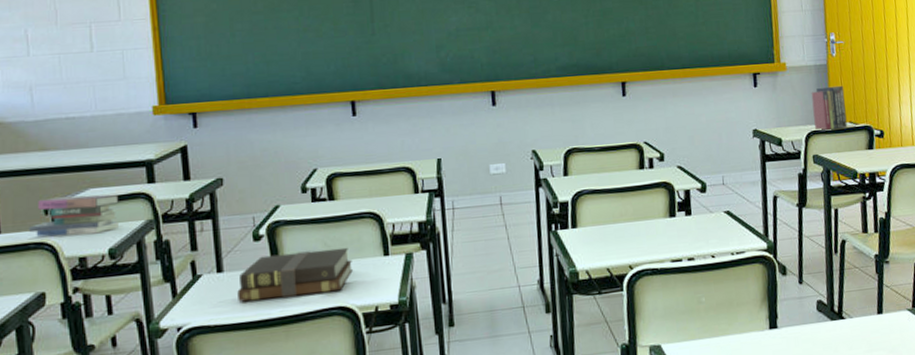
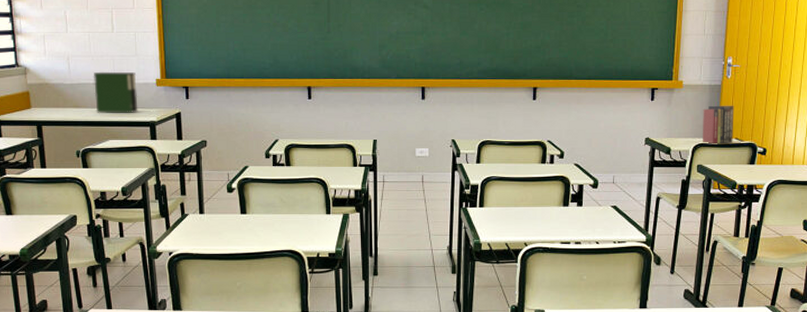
books: present [29,194,119,237] -> none [66,145,130,175]
binder: none [65,100,129,157] -> present [93,71,138,114]
bible: present [237,247,354,302] -> none [214,204,302,238]

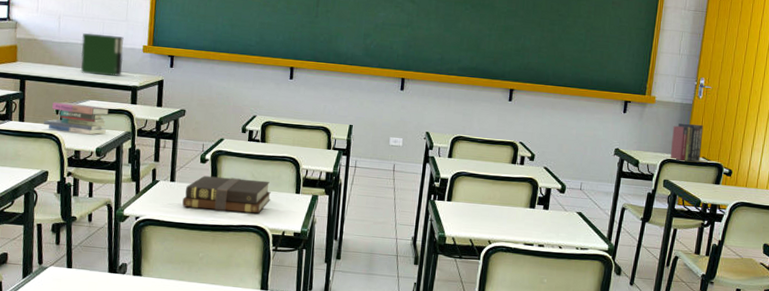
books: none [66,145,130,175] -> present [44,101,109,135]
bible: none [214,204,302,238] -> present [182,175,271,214]

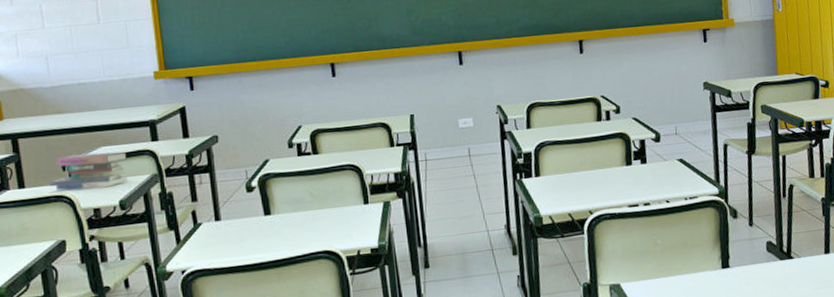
binder: present [80,33,125,76] -> none [77,66,134,118]
bible: present [182,175,271,214] -> none [234,197,337,248]
books: present [671,123,704,162] -> none [758,39,794,82]

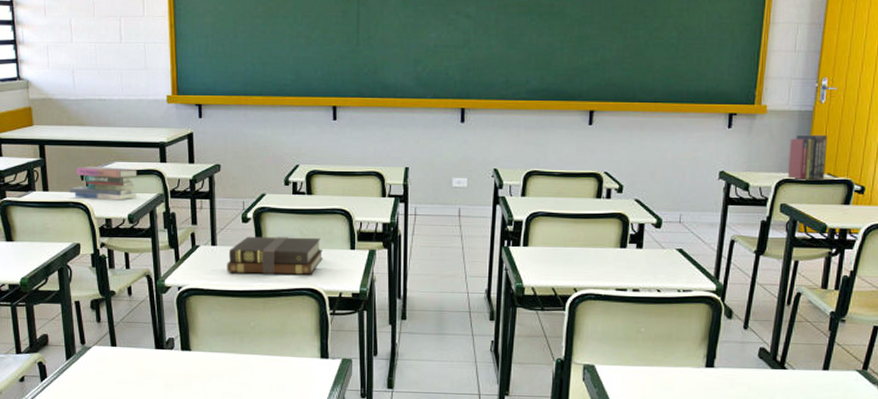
bible: none [234,197,337,248] -> present [227,236,324,275]
books: none [758,39,794,82] -> present [788,134,828,179]

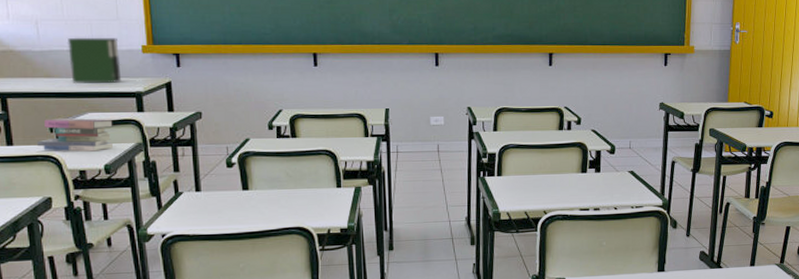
binder: none [99,86,147,133] -> present [67,37,122,85]
bible: present [227,236,324,275] -> none [212,178,311,217]
books: present [788,134,828,179] -> none [714,70,743,107]

